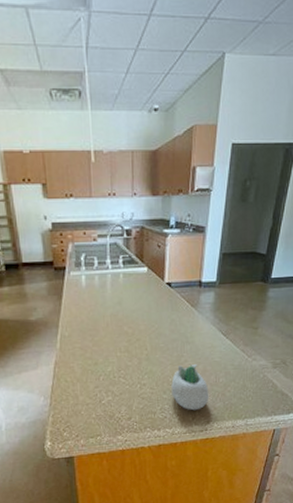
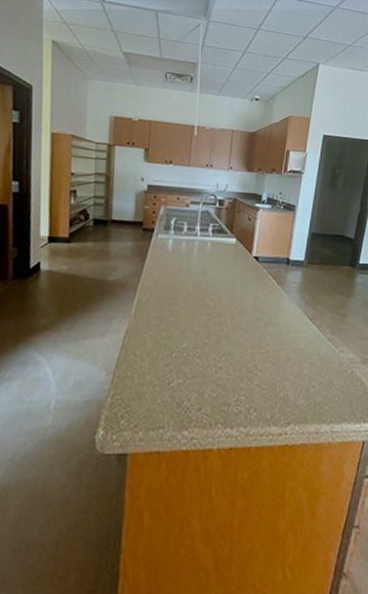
succulent planter: present [171,364,209,411] -> none [249,349,292,407]

